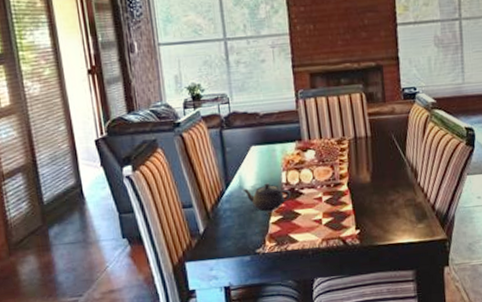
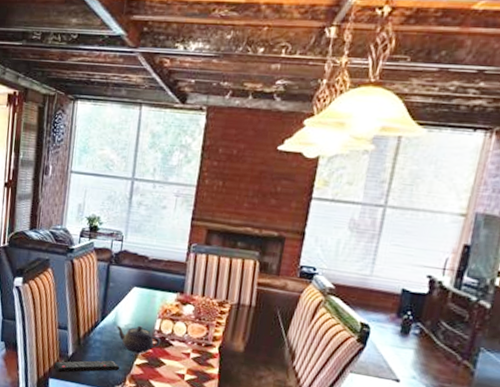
remote control: none [187,225,257,254] -> present [54,360,120,373]

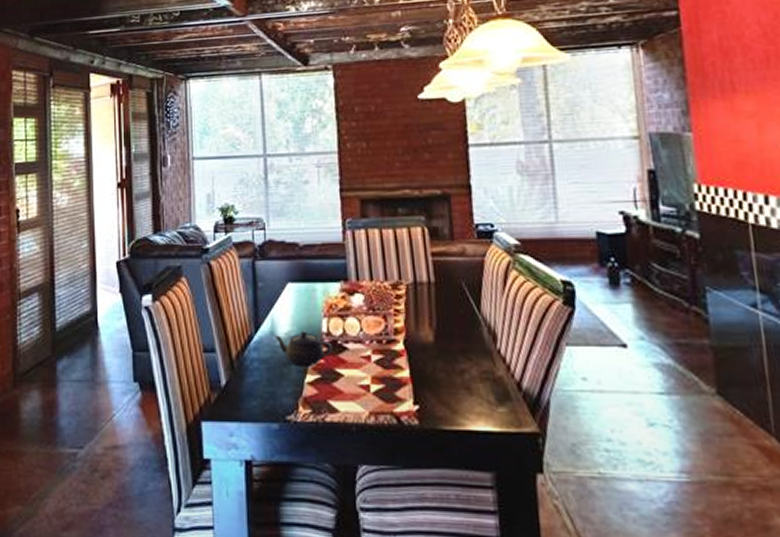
remote control: present [54,360,120,373] -> none [205,382,289,412]

